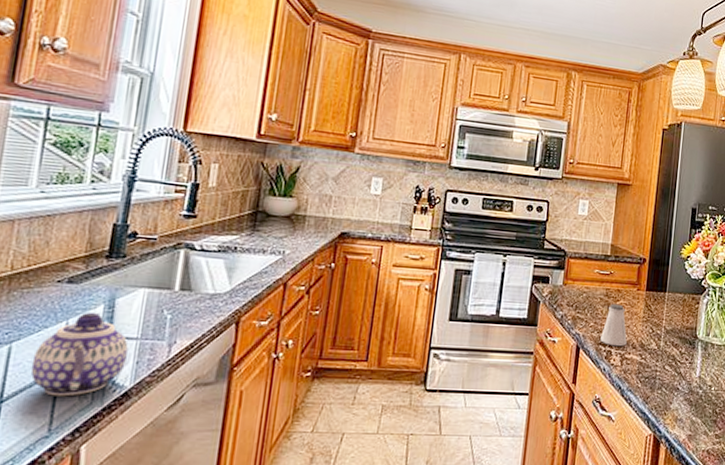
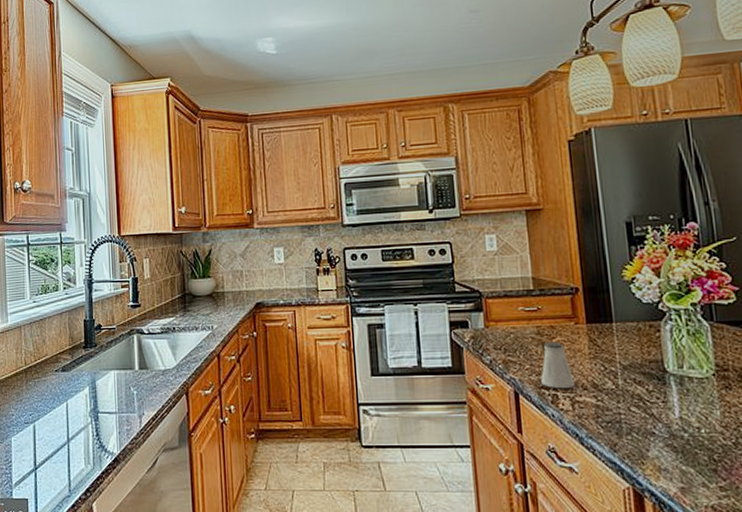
teapot: present [30,312,128,397] -> none [49,393,111,463]

